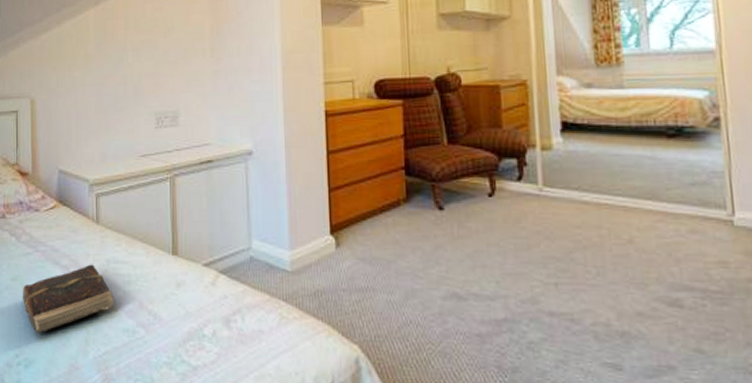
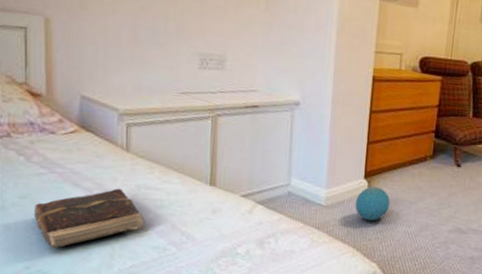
ball: none [324,244,365,288] -> present [355,186,391,221]

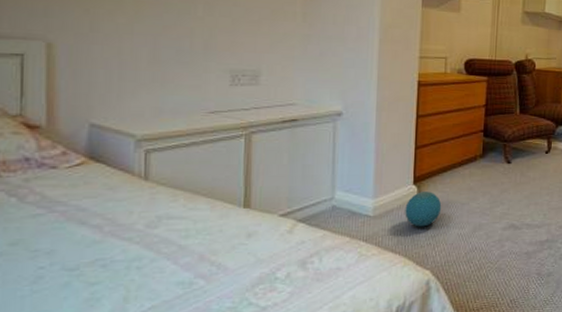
book: present [34,188,144,248] -> none [28,221,166,299]

